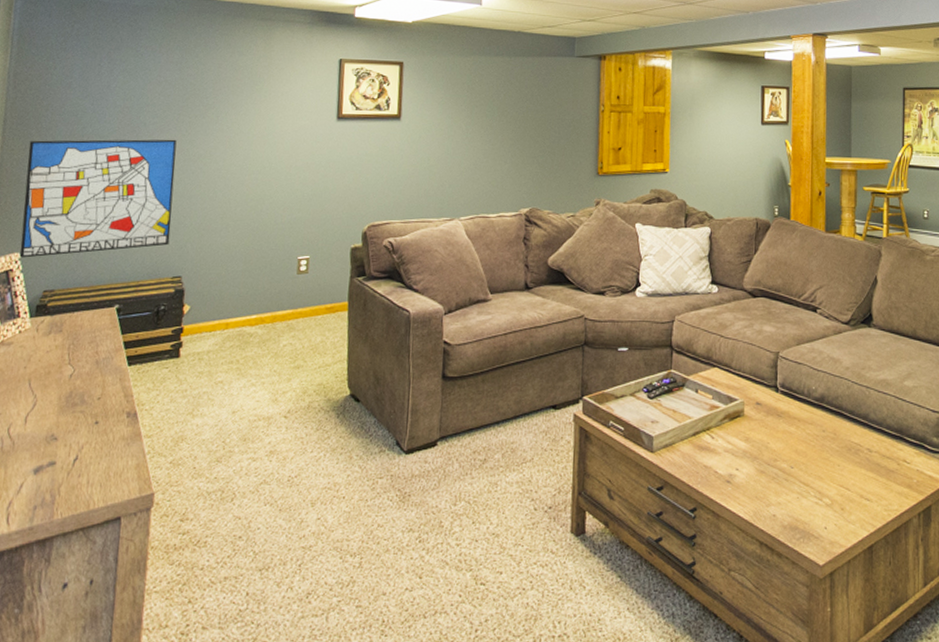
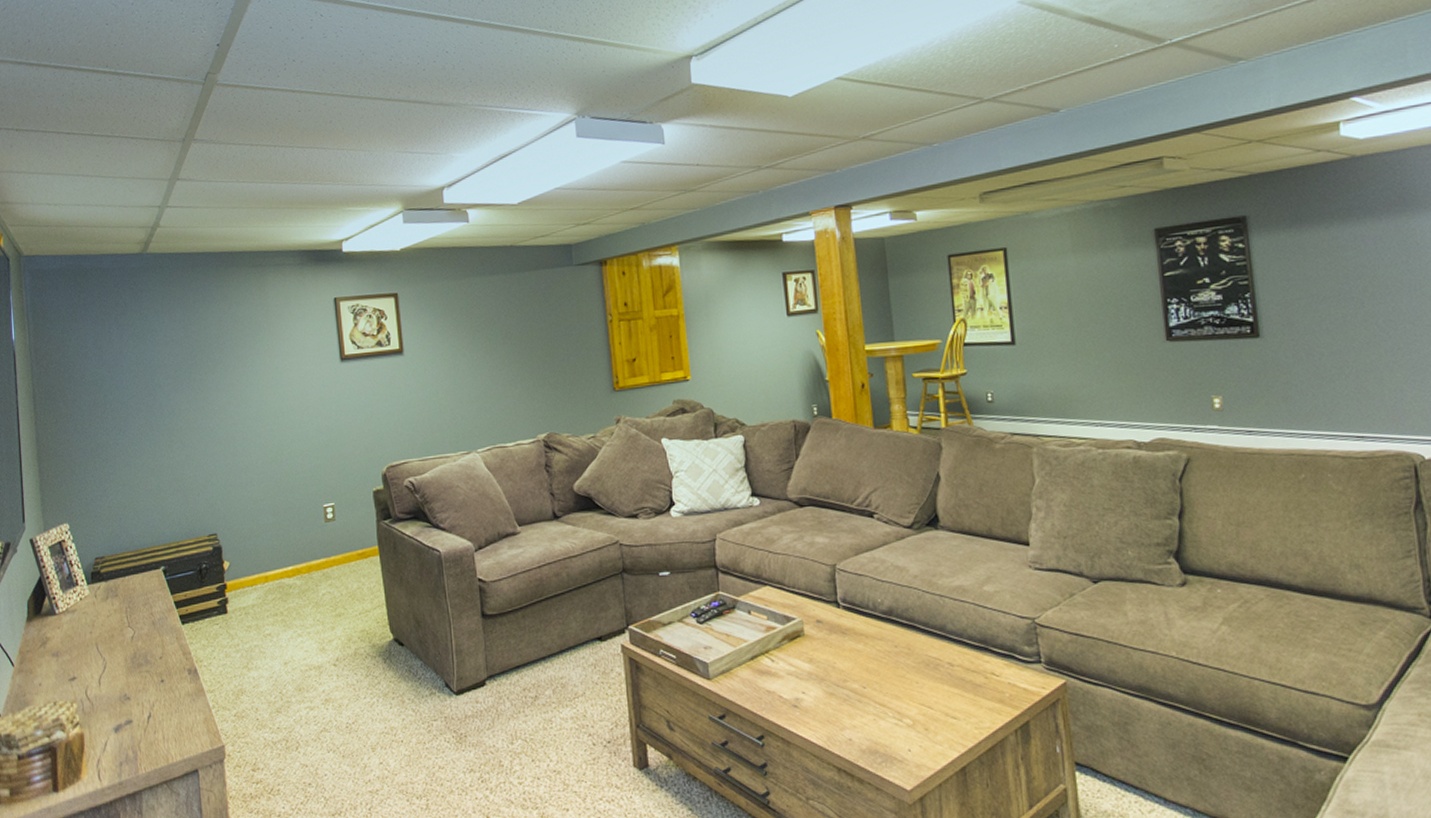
wall art: present [19,139,177,258] -> none [59,398,201,528]

